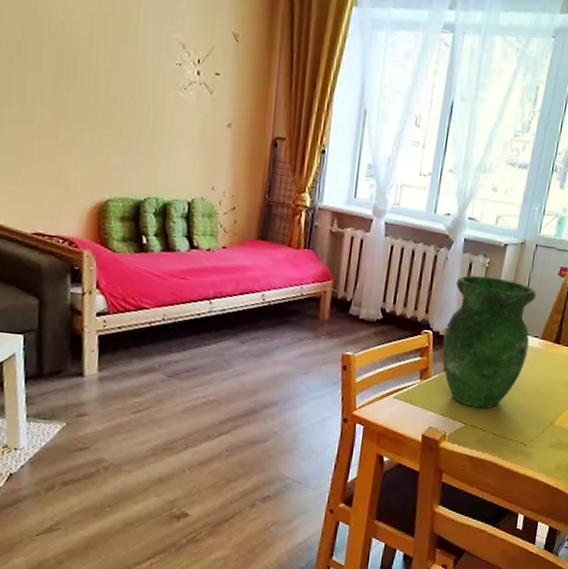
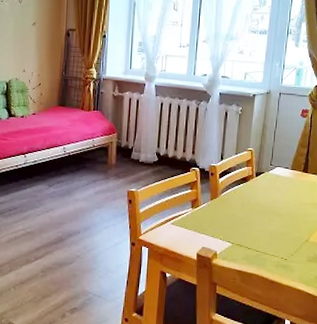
vase: present [442,275,536,409] -> none [208,121,283,230]

